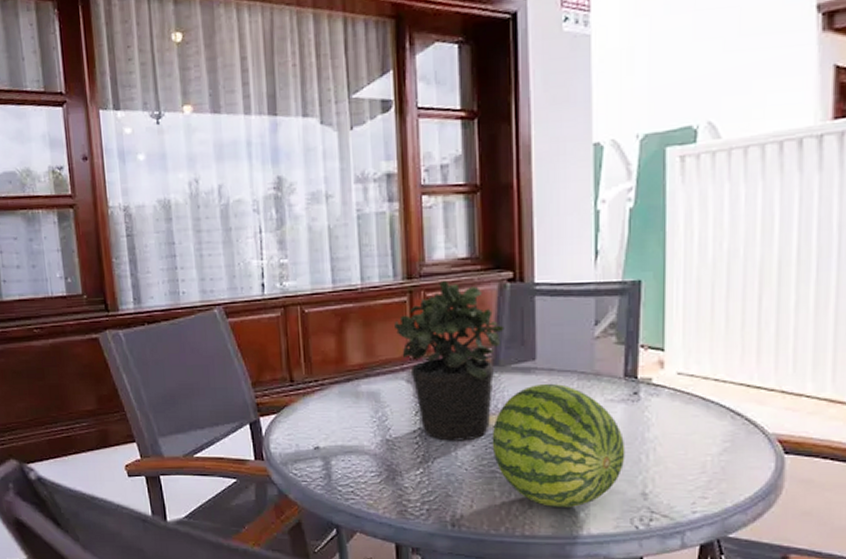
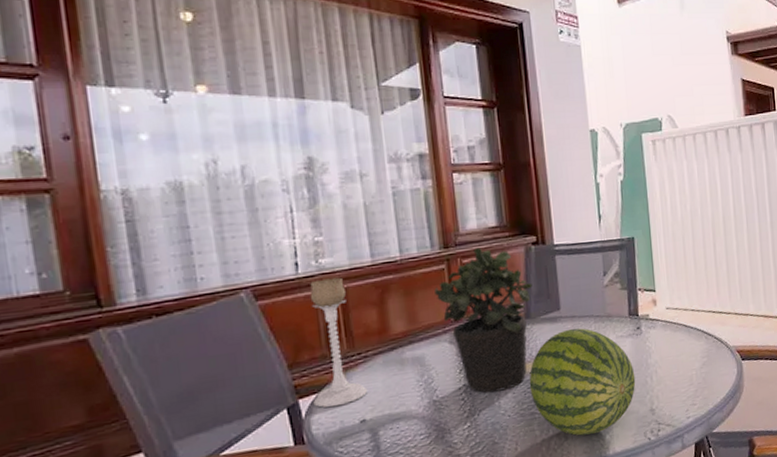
candle holder: none [272,301,323,430] -> present [310,277,368,408]

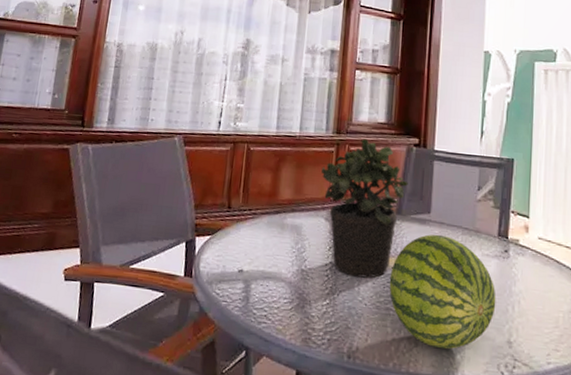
candle holder: present [310,277,368,408] -> none [206,139,252,251]

